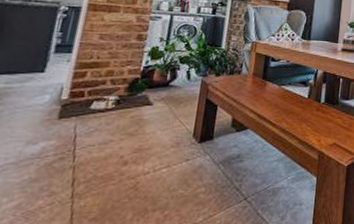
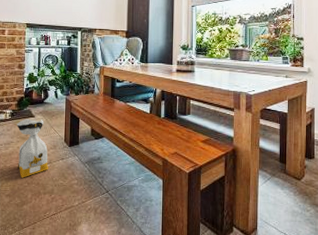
bag: none [115,107,167,191] -> present [17,118,49,178]

